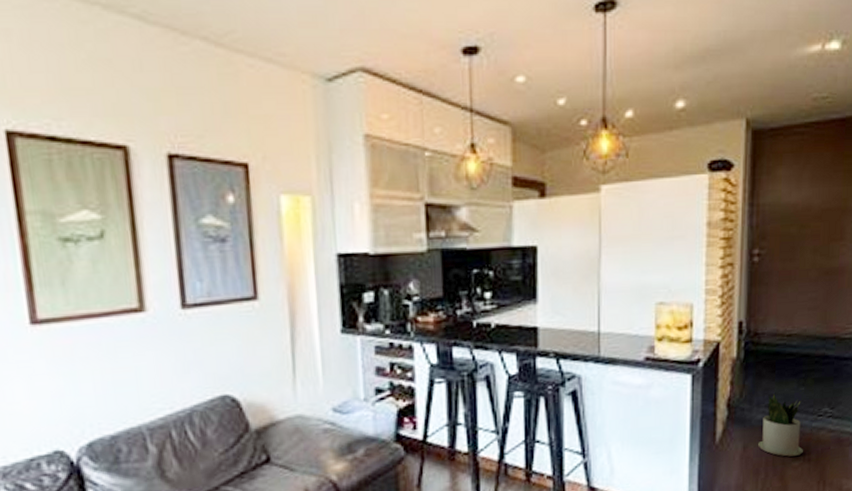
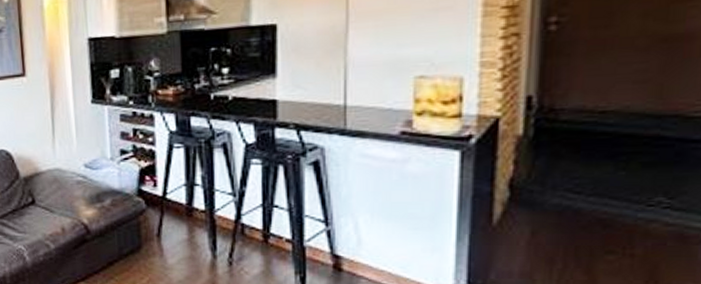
planter: present [758,394,803,457] -> none [553,177,622,248]

